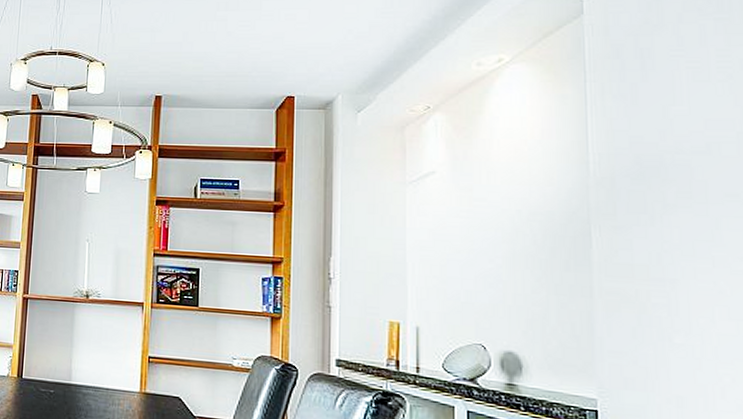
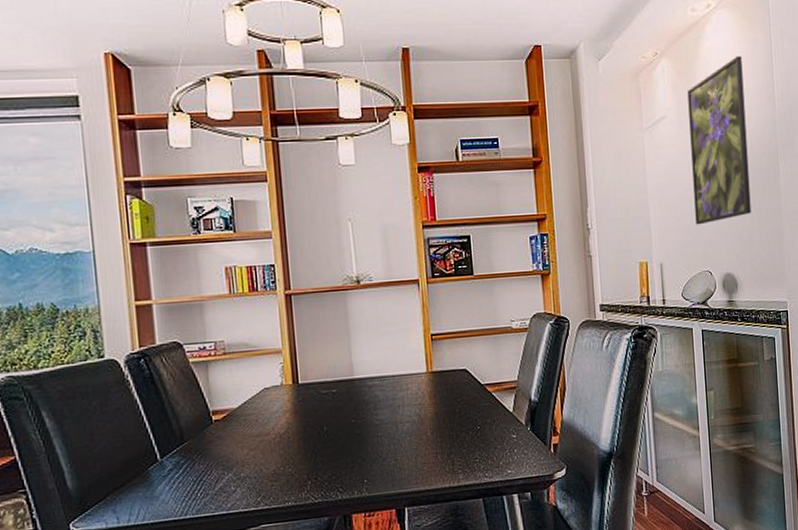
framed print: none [466,112,547,292] -> present [687,56,751,225]

